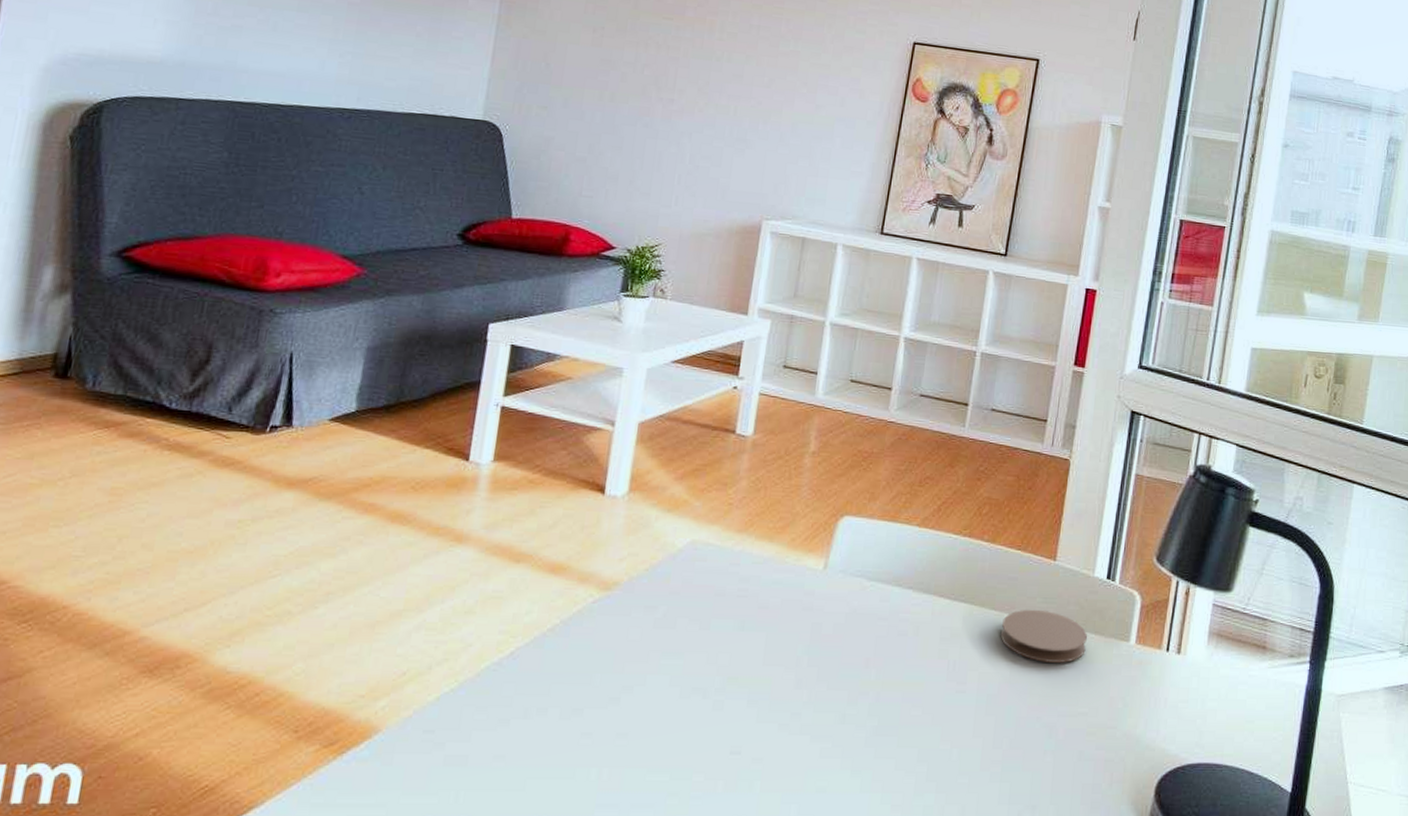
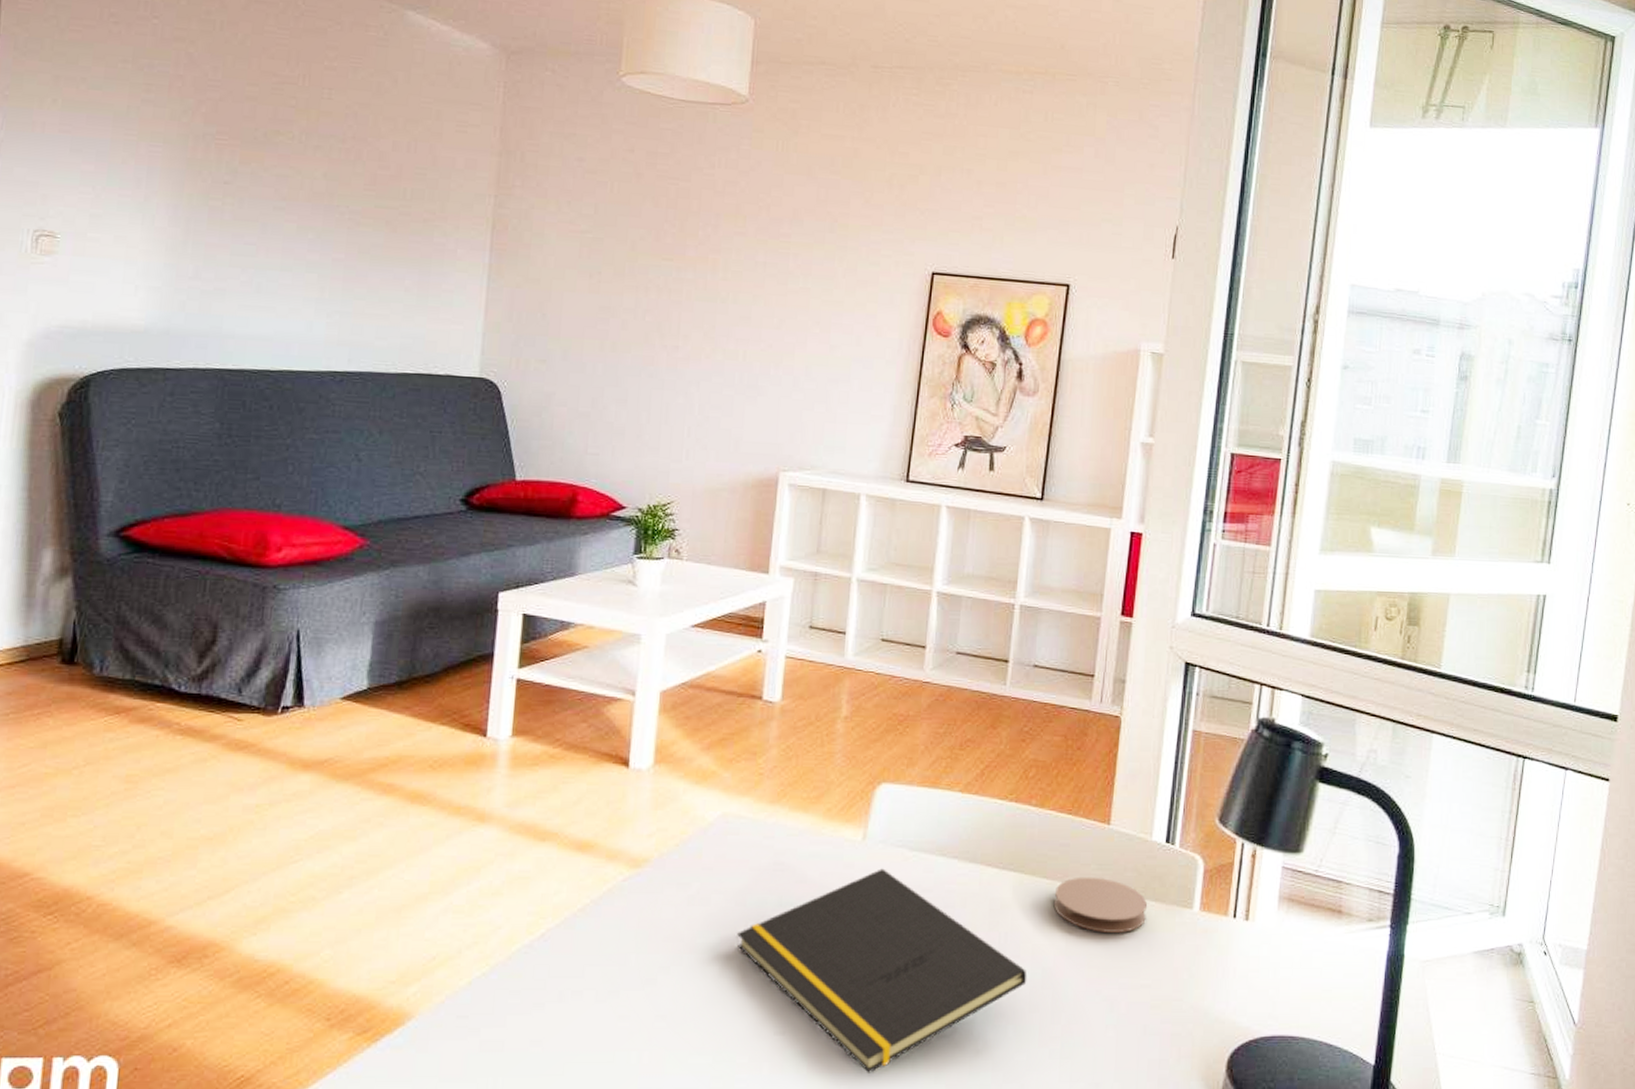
notepad: none [699,597,973,793] -> present [737,868,1027,1073]

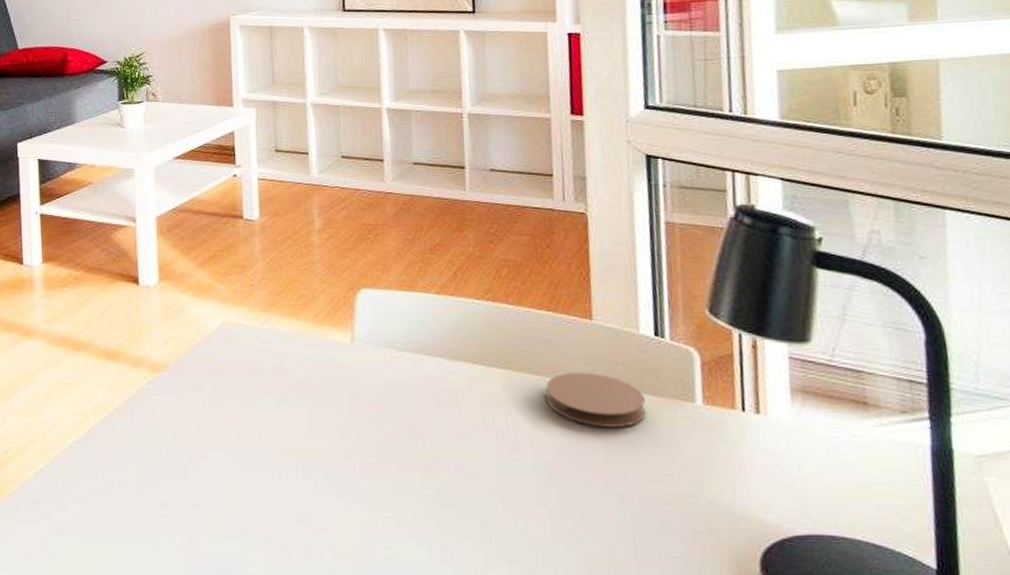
notepad: present [737,868,1027,1073] -> none [251,368,531,562]

